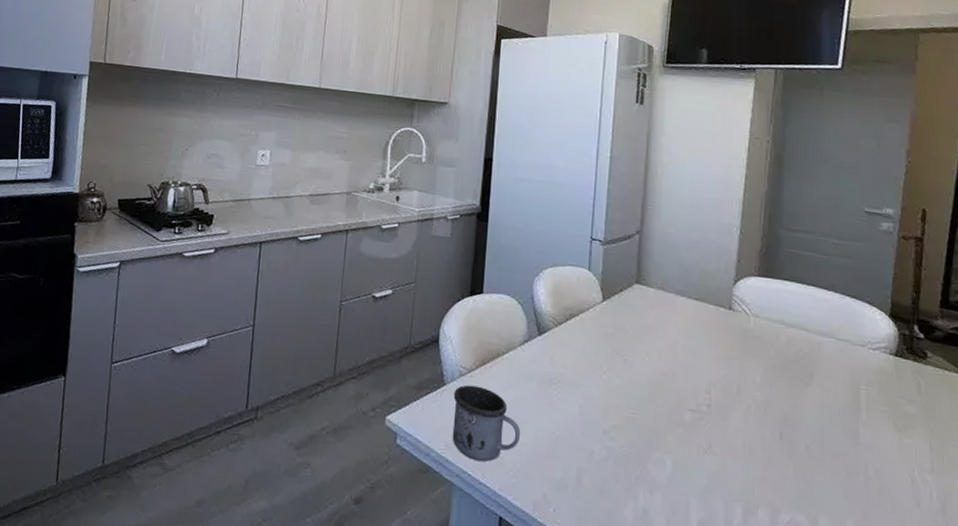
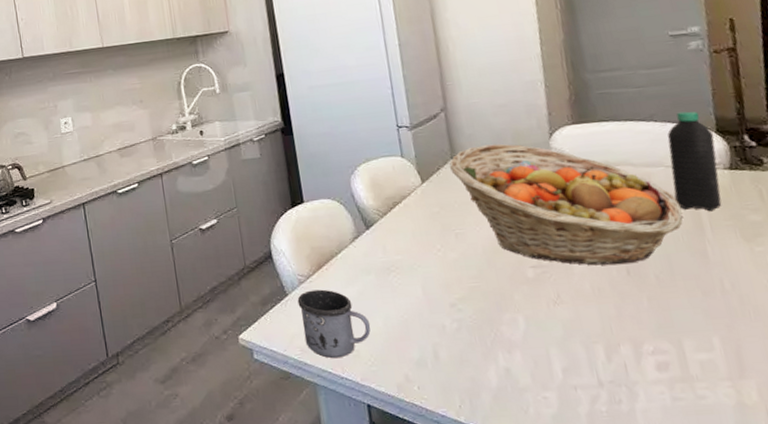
fruit basket: none [632,276,843,428] -> present [449,143,683,266]
water bottle: none [839,288,887,394] -> present [667,111,722,212]

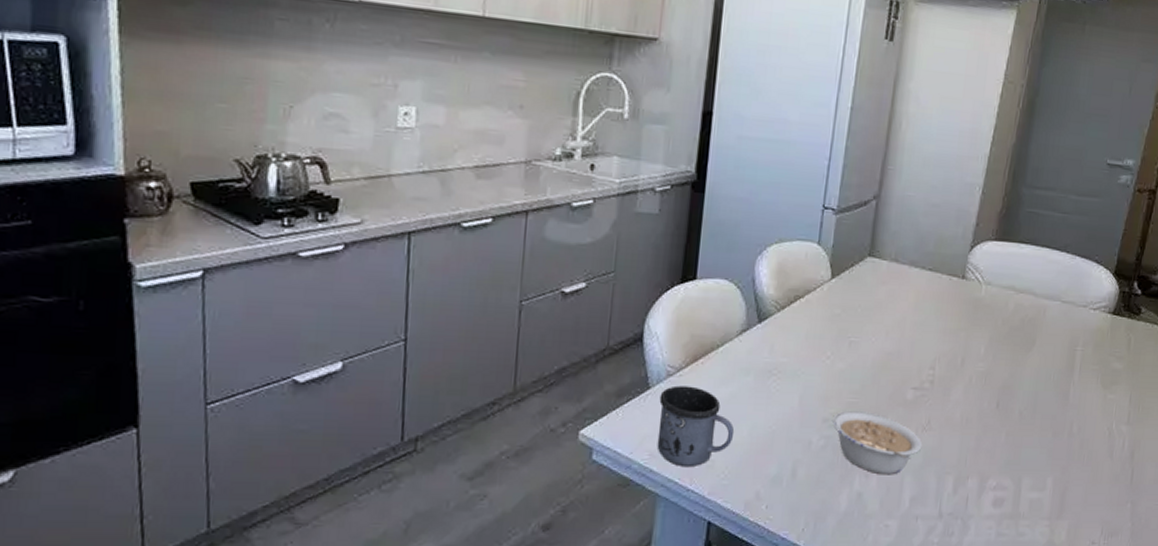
fruit basket: present [449,143,683,266] -> none [864,246,1062,397]
legume: none [458,292,559,350] -> present [831,410,922,475]
water bottle: present [667,111,722,212] -> none [1059,247,1111,354]

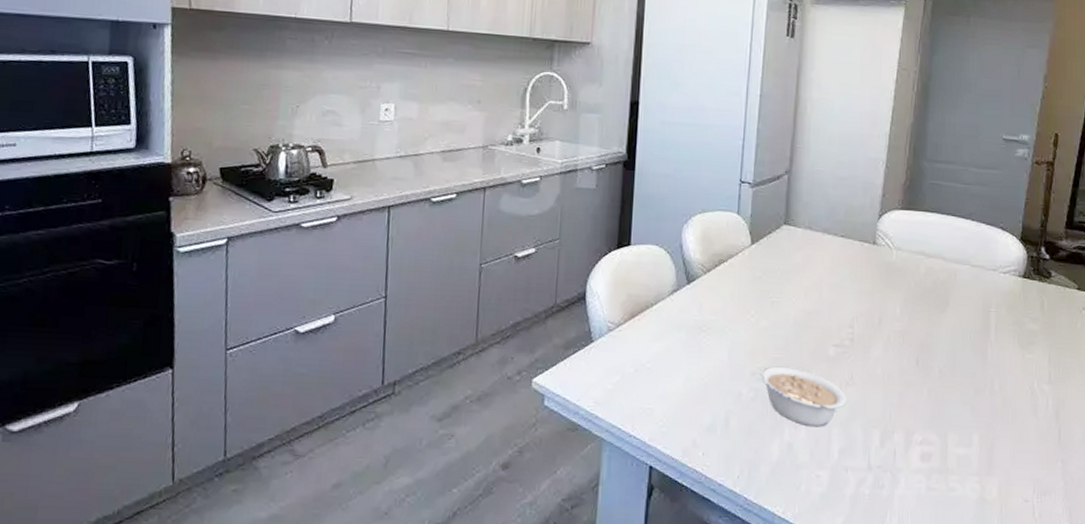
mug: present [657,385,735,468] -> none [601,339,670,415]

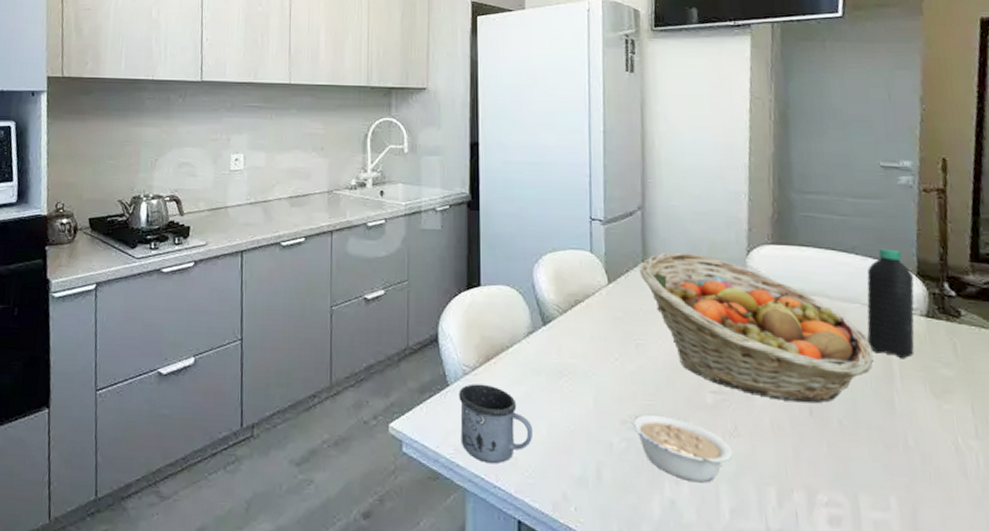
mug: none [601,339,670,415] -> present [459,383,534,464]
fruit basket: none [780,215,975,355] -> present [639,252,874,403]
water bottle: none [973,215,1018,315] -> present [867,248,915,359]

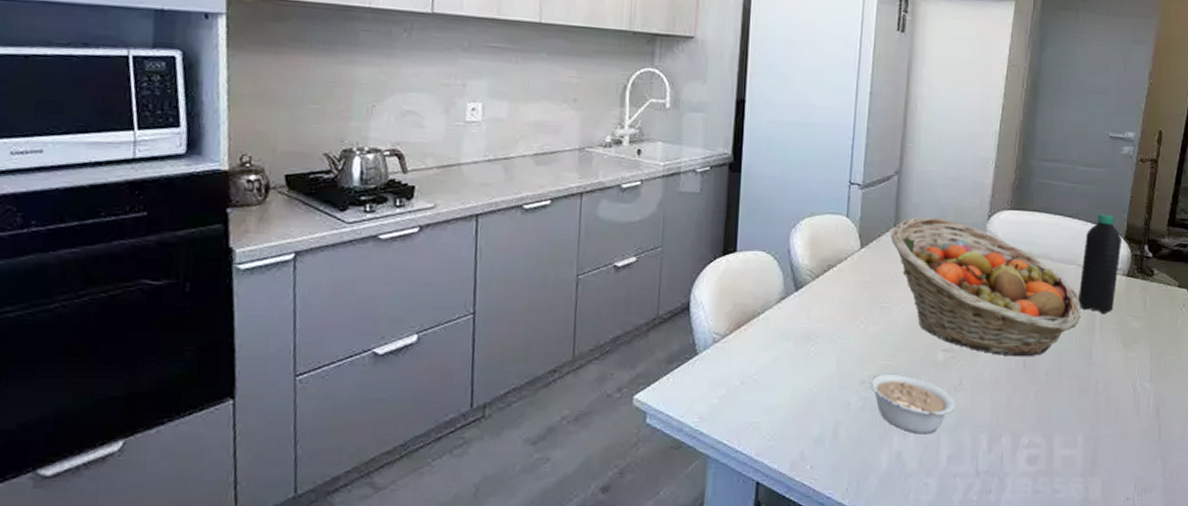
mug: present [459,383,534,464] -> none [706,351,778,430]

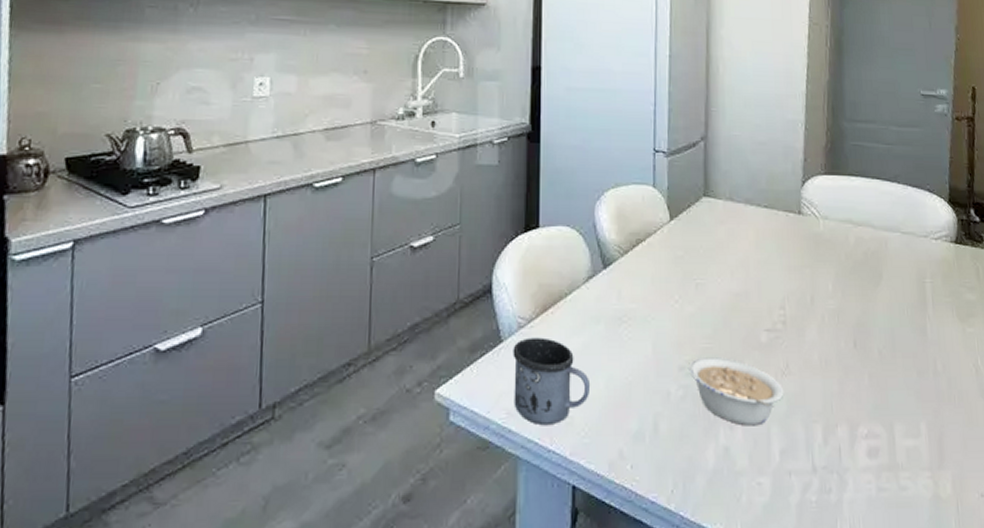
mug: none [706,351,778,430] -> present [513,337,591,426]
fruit basket: present [890,217,1081,357] -> none [700,185,910,336]
water bottle: present [1079,214,1122,315] -> none [905,176,946,286]

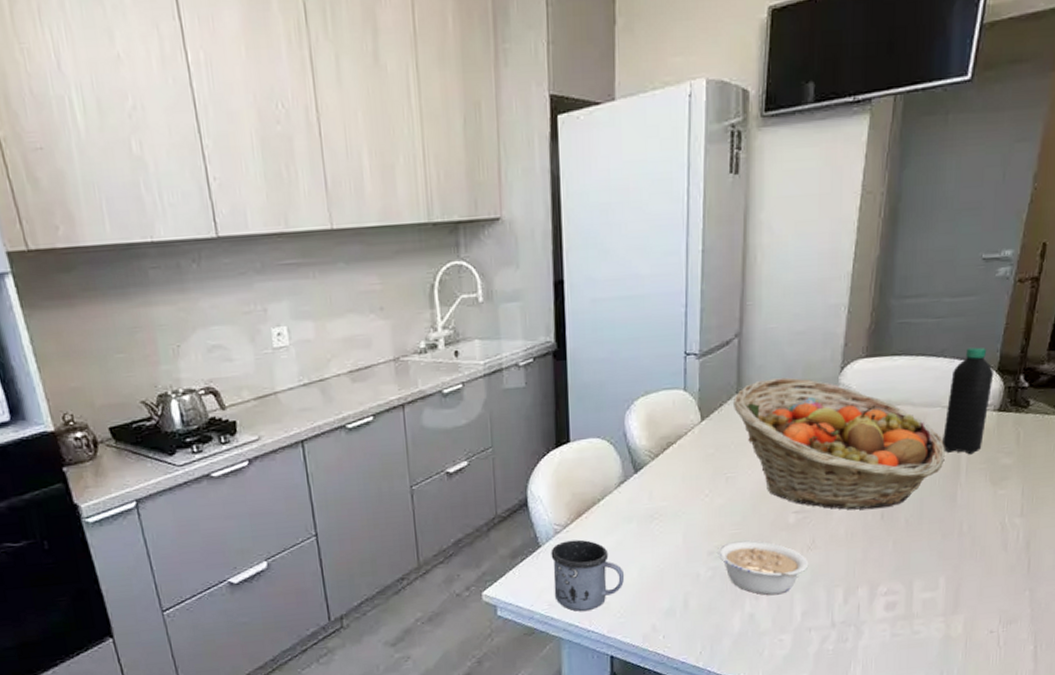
fruit basket: none [700,185,910,336] -> present [732,377,945,510]
water bottle: none [905,176,946,286] -> present [942,347,994,455]

